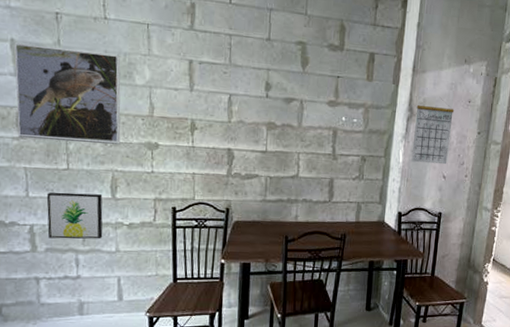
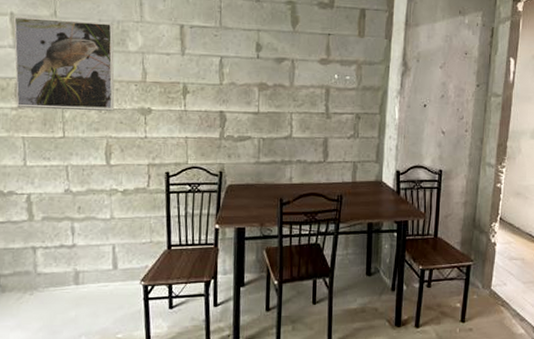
wall art: present [46,191,103,239] -> none [43,160,98,207]
calendar: present [411,97,455,165] -> none [408,50,451,120]

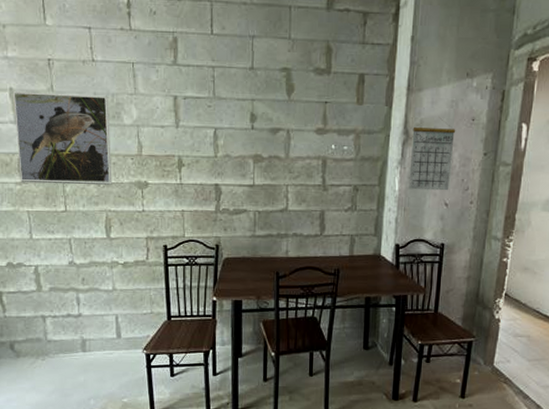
calendar: none [408,50,451,120] -> present [408,117,456,191]

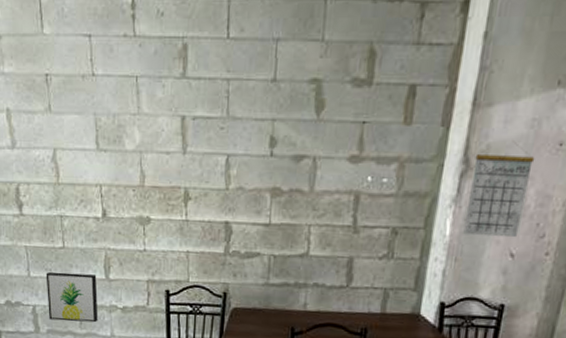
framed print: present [12,91,112,186] -> none [9,112,112,220]
wall art: none [48,233,100,279] -> present [46,271,98,323]

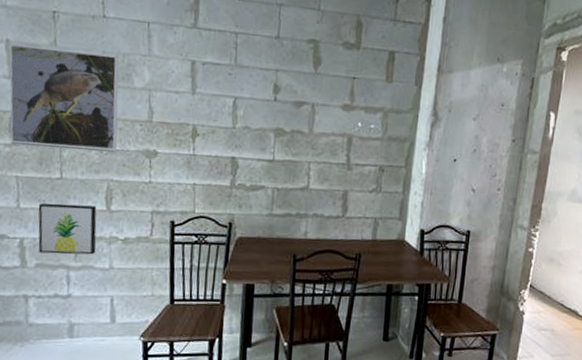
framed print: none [9,112,112,220] -> present [9,43,119,152]
calendar: present [463,141,535,238] -> none [436,100,485,177]

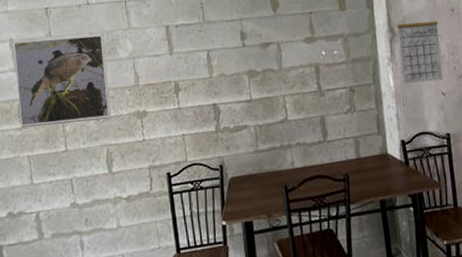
wall art: present [38,202,97,255] -> none [49,171,104,223]
calendar: none [436,100,485,177] -> present [397,12,443,84]

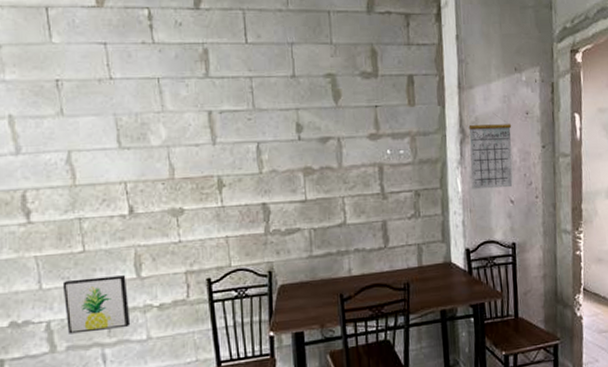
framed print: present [12,34,112,128] -> none [12,116,141,224]
wall art: none [49,171,104,223] -> present [62,275,131,334]

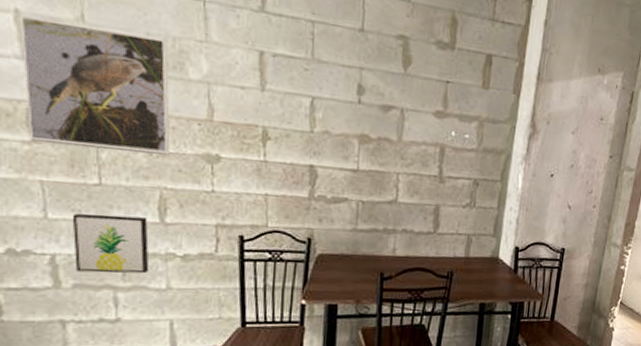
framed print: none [12,116,141,224] -> present [19,14,171,155]
calendar: present [468,113,513,190] -> none [532,113,584,193]

